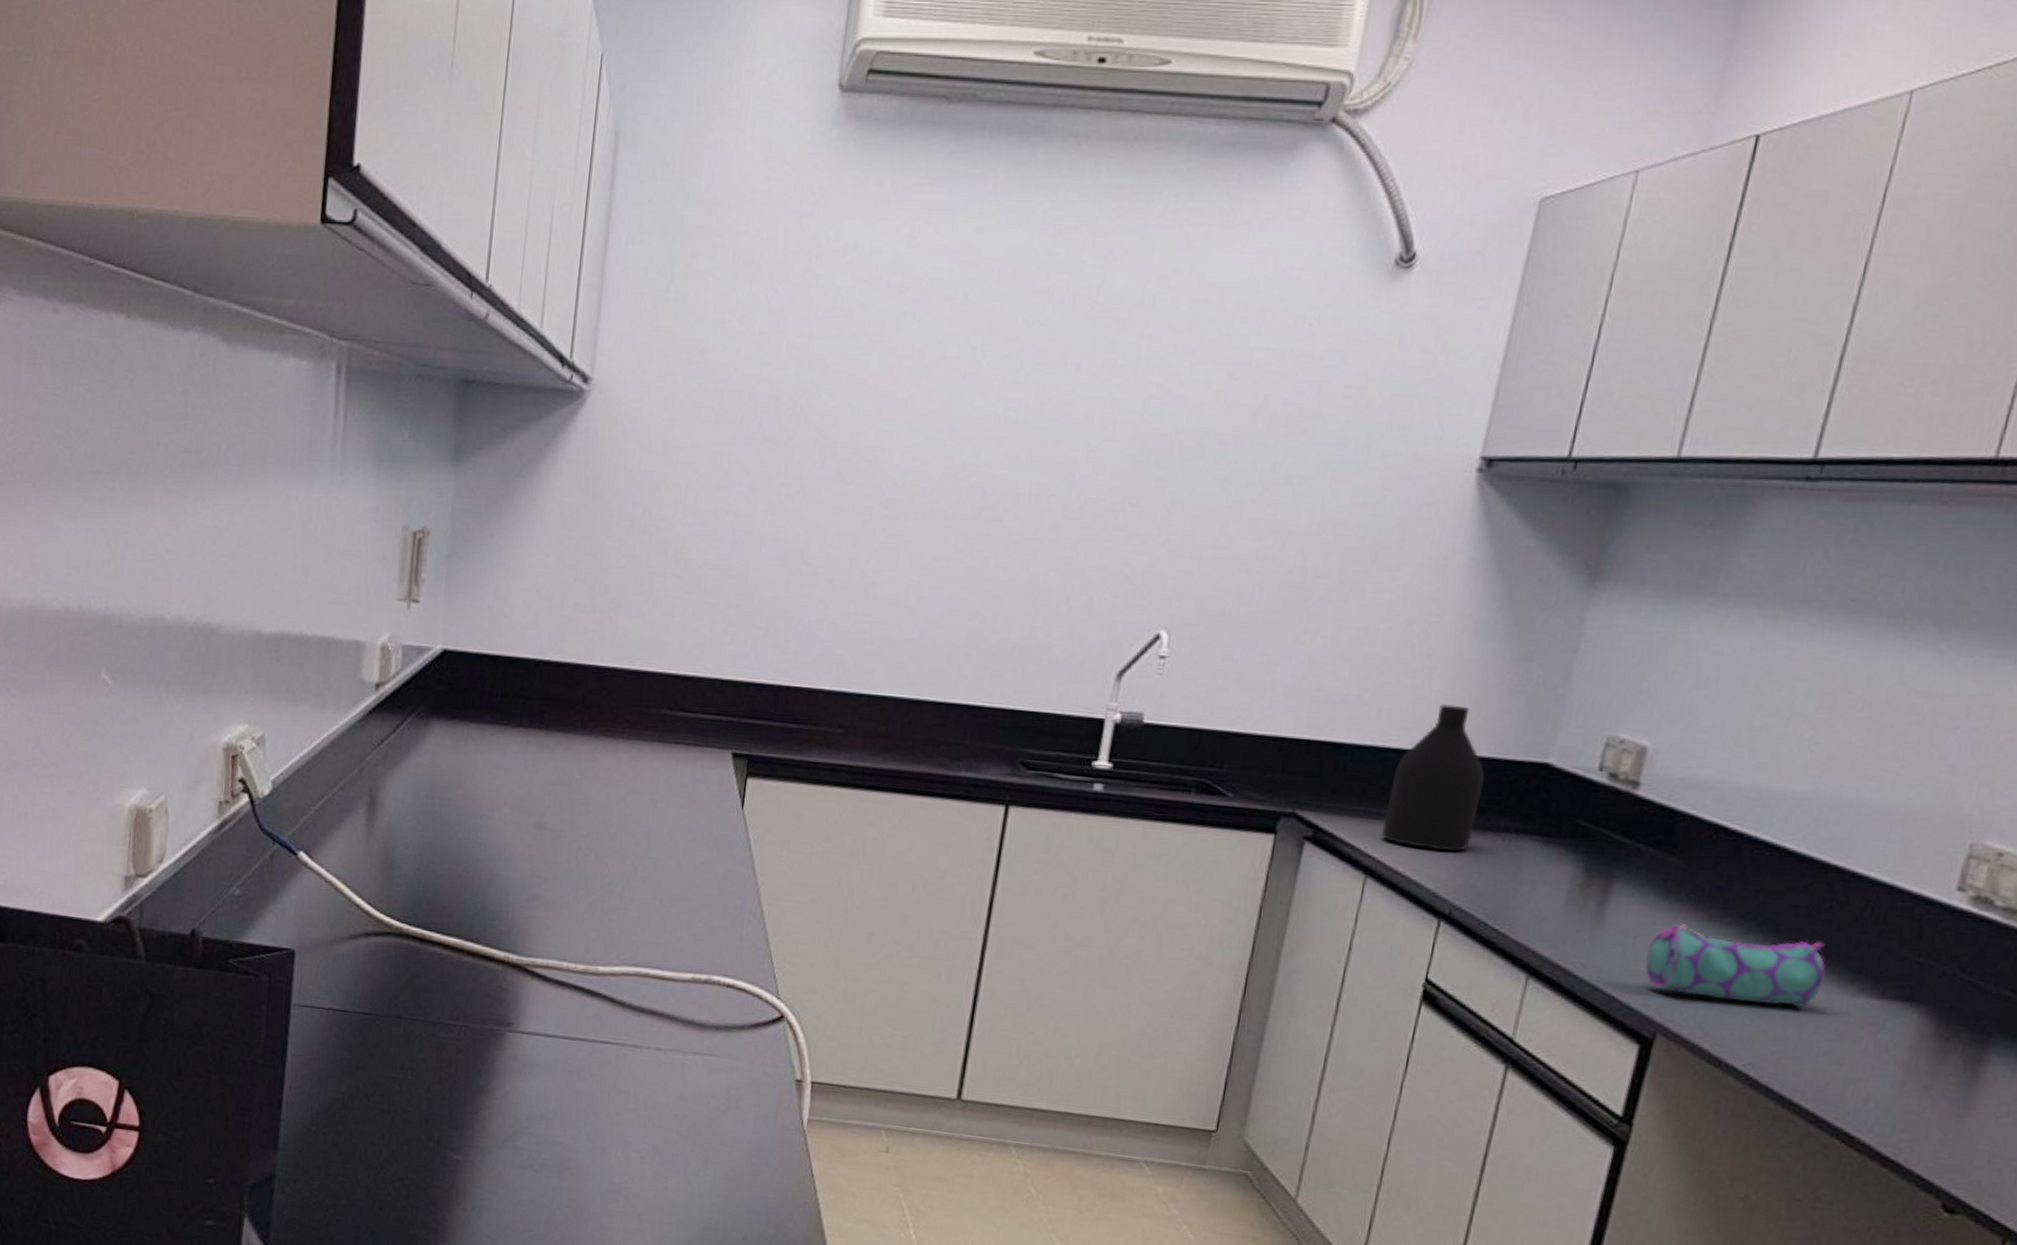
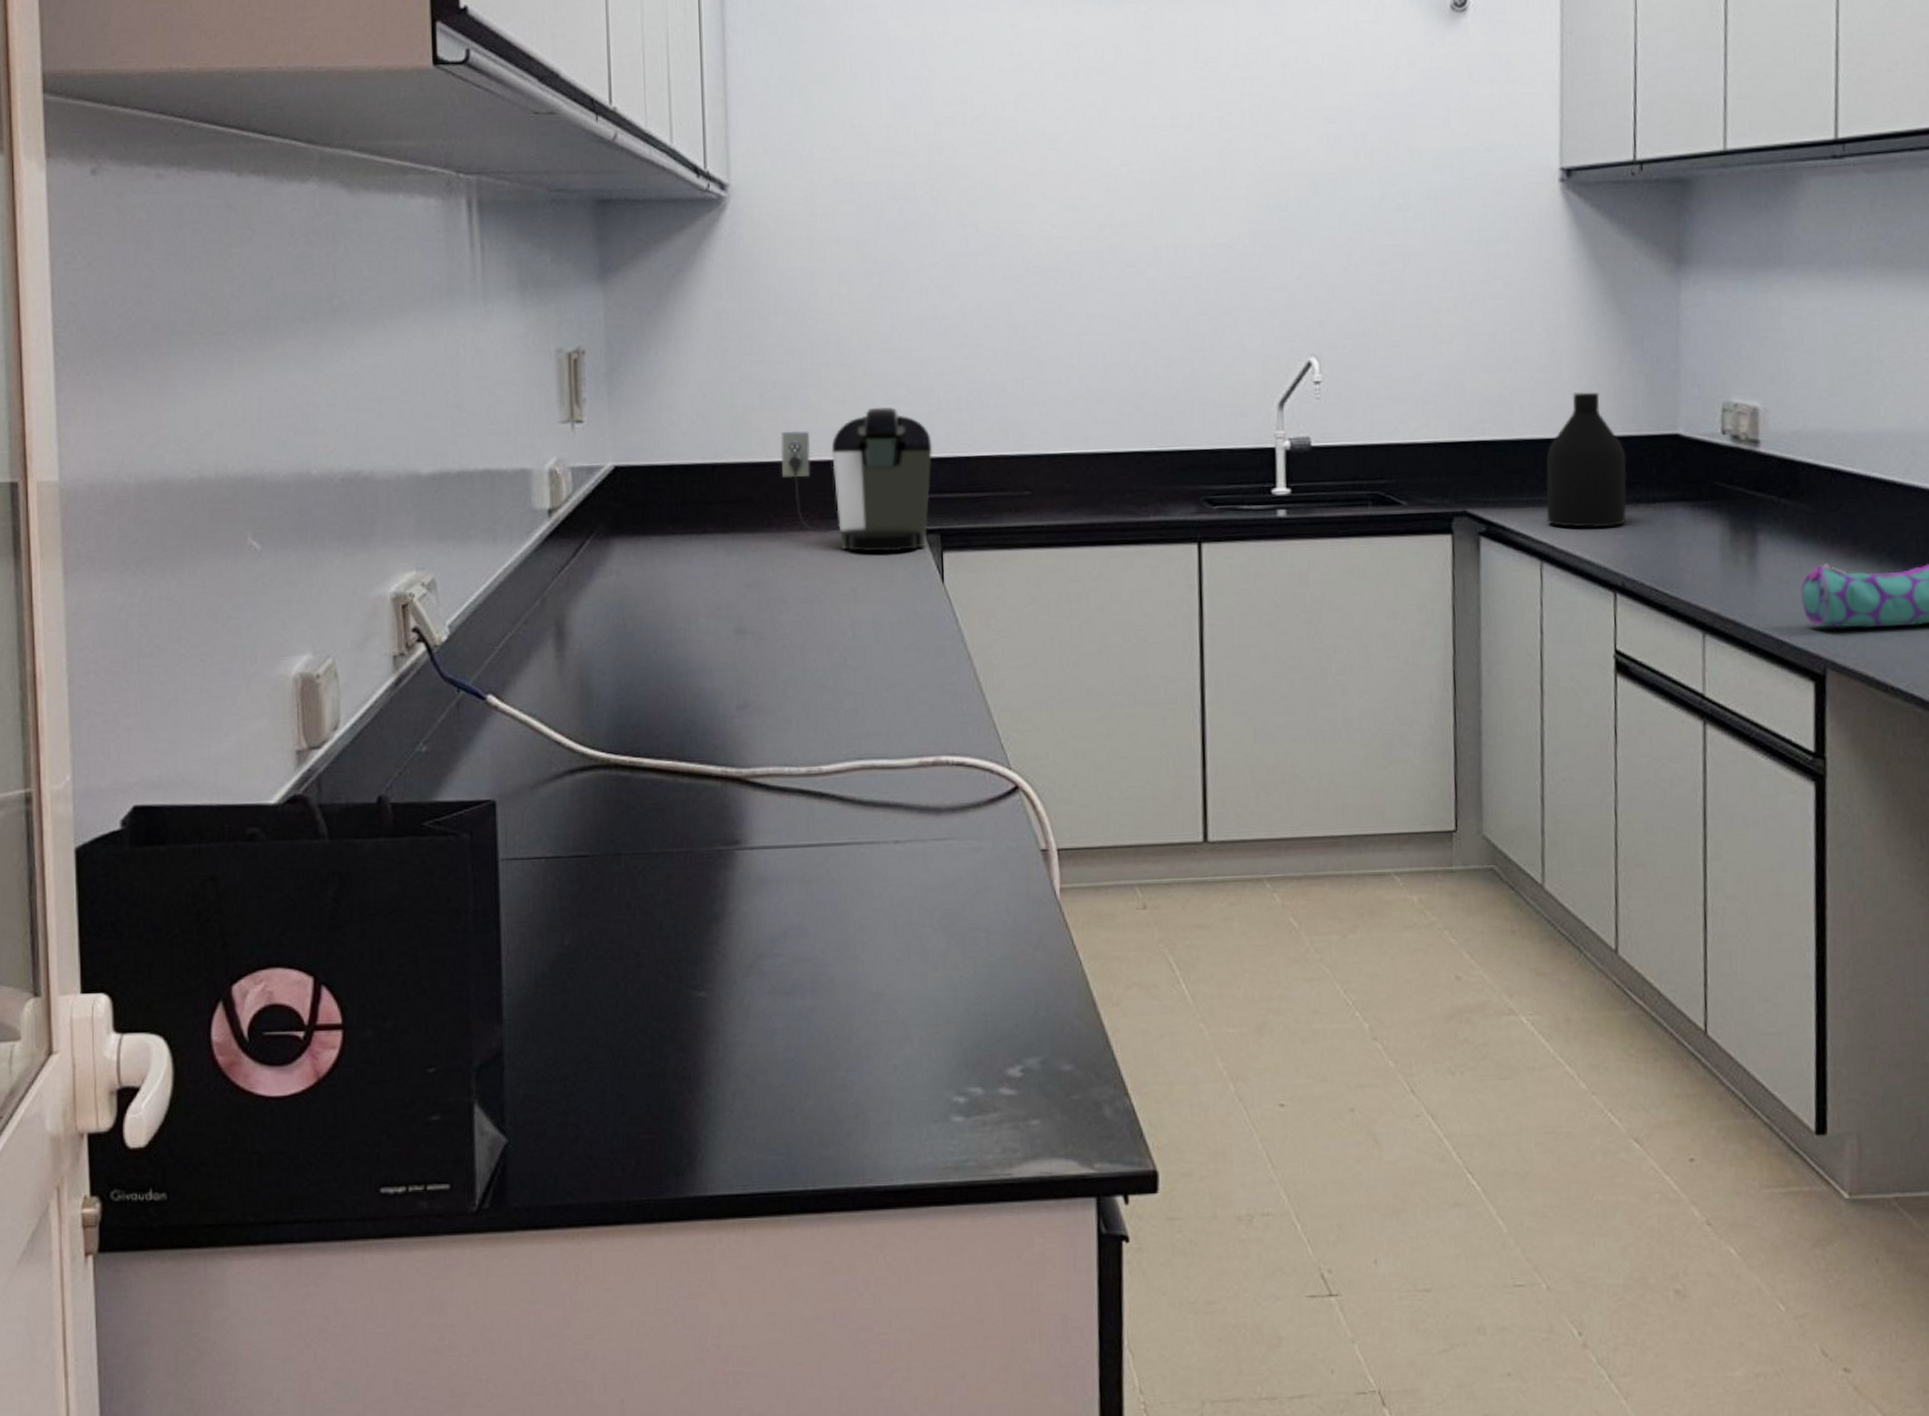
coffee maker: none [602,623,755,772] -> present [780,406,933,552]

